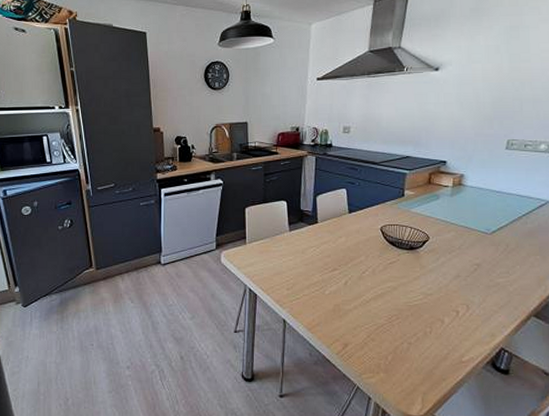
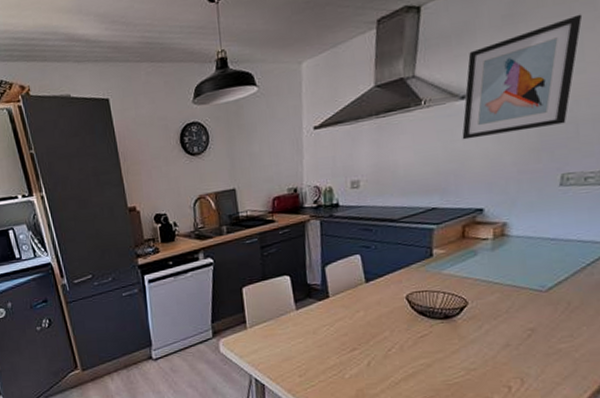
wall art: none [434,16,530,103] -> present [462,14,583,140]

